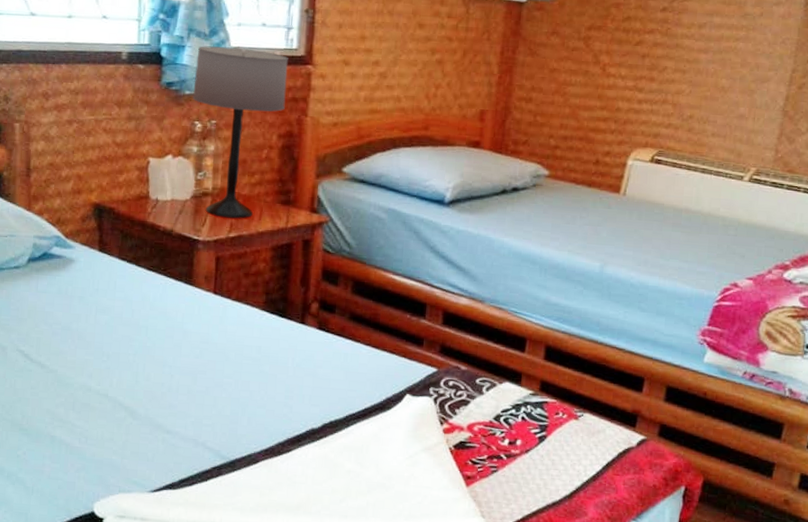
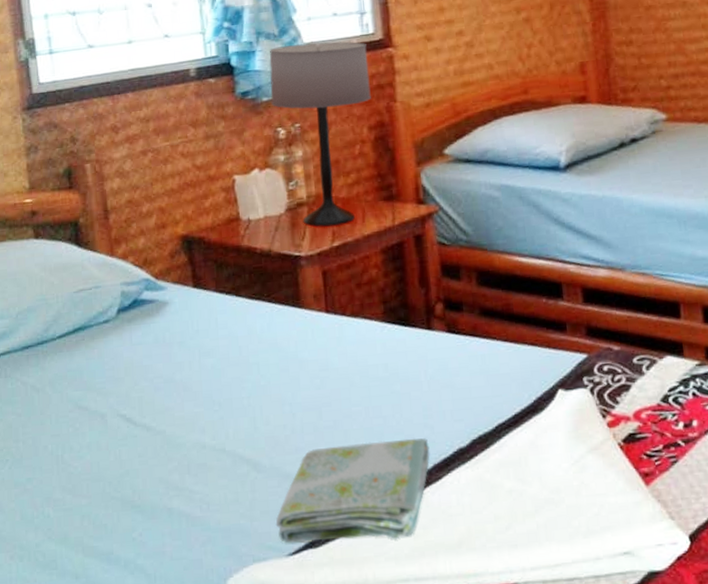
towel: none [142,408,286,494] -> present [275,438,430,543]

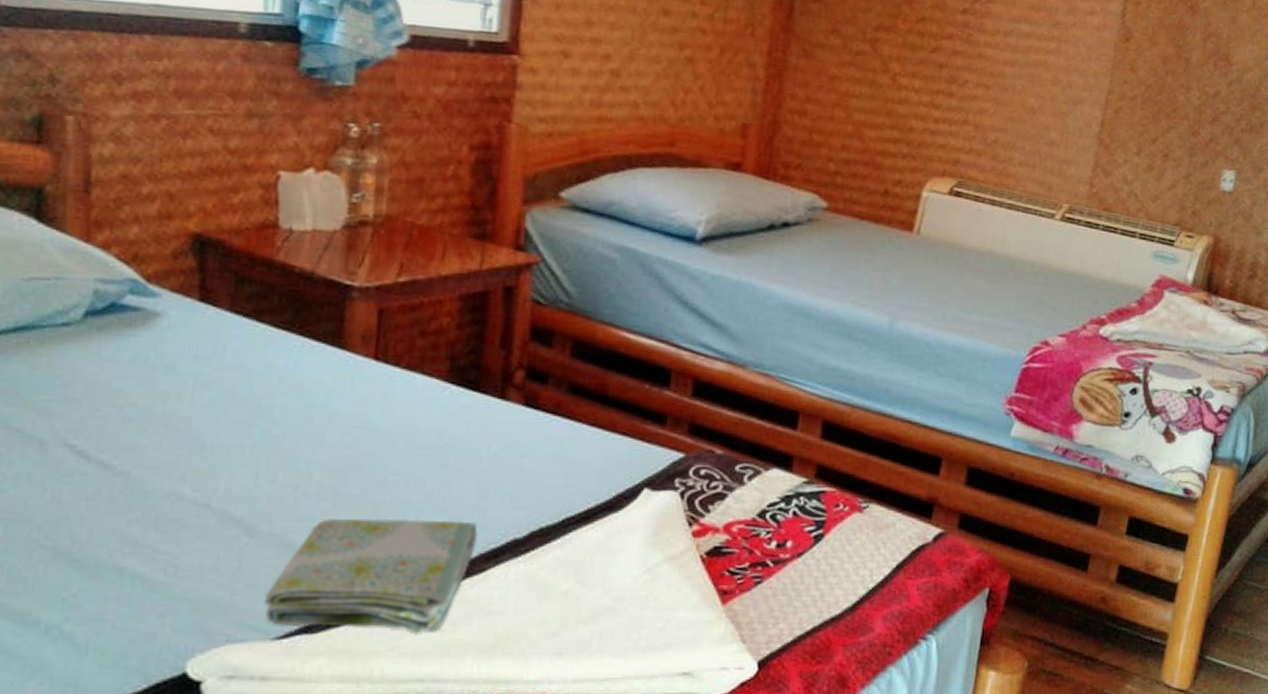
table lamp: present [269,42,371,227] -> none [346,21,486,258]

